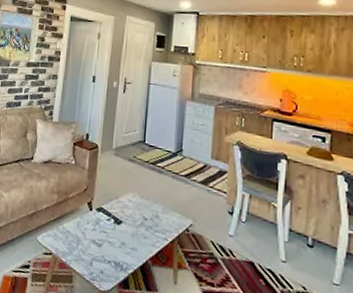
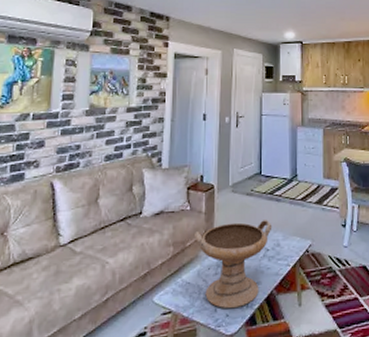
decorative bowl: none [76,184,153,268] -> present [193,220,272,308]

